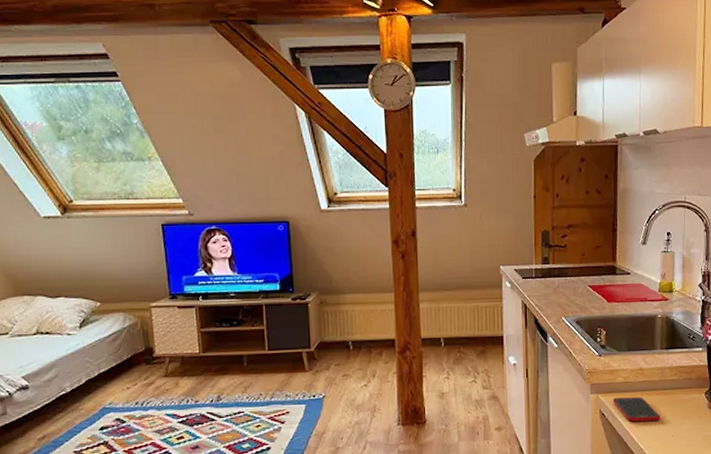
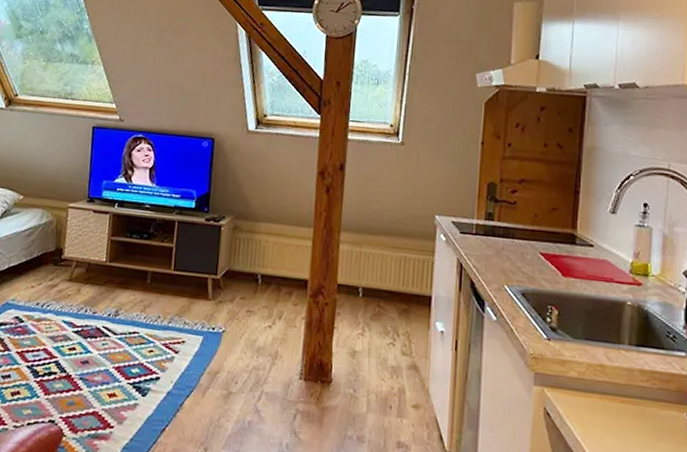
cell phone: present [612,397,661,422] -> none [561,395,625,437]

